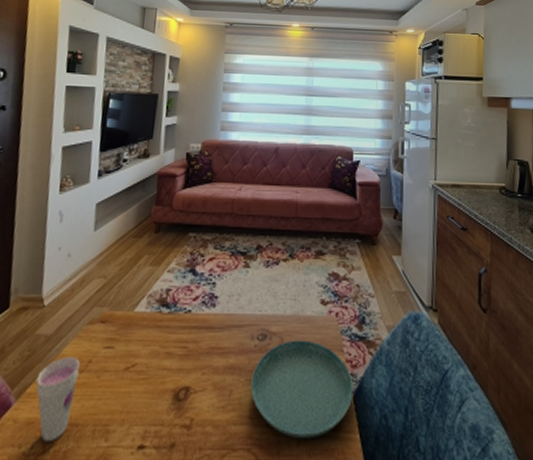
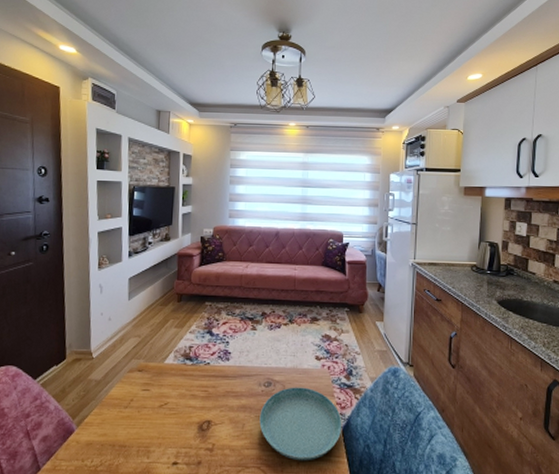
cup: present [36,358,80,443] -> none [91,397,124,458]

